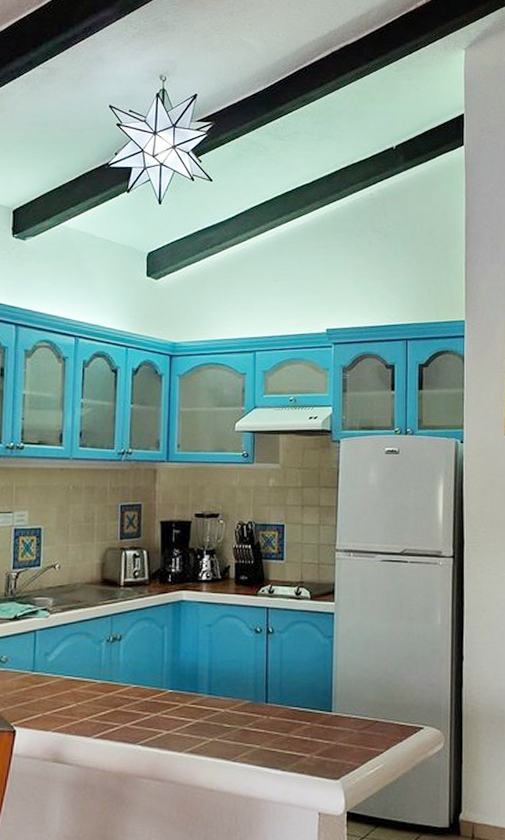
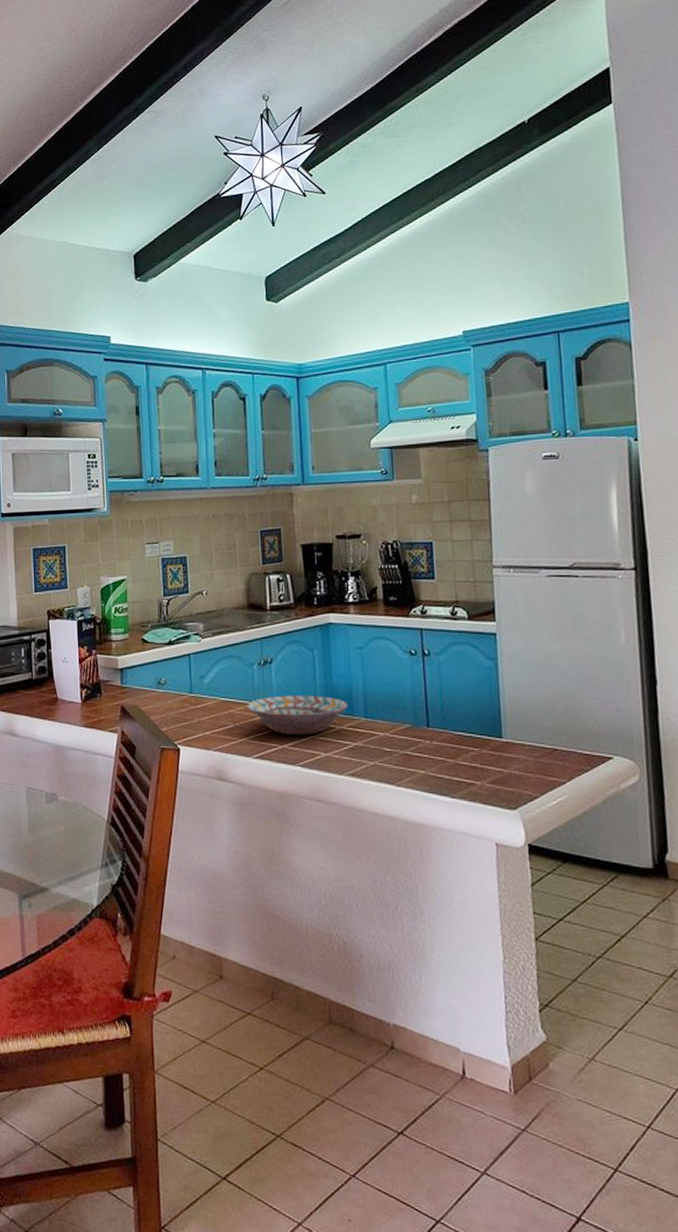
decorative bowl: none [91,672,194,713] -> present [246,695,349,735]

